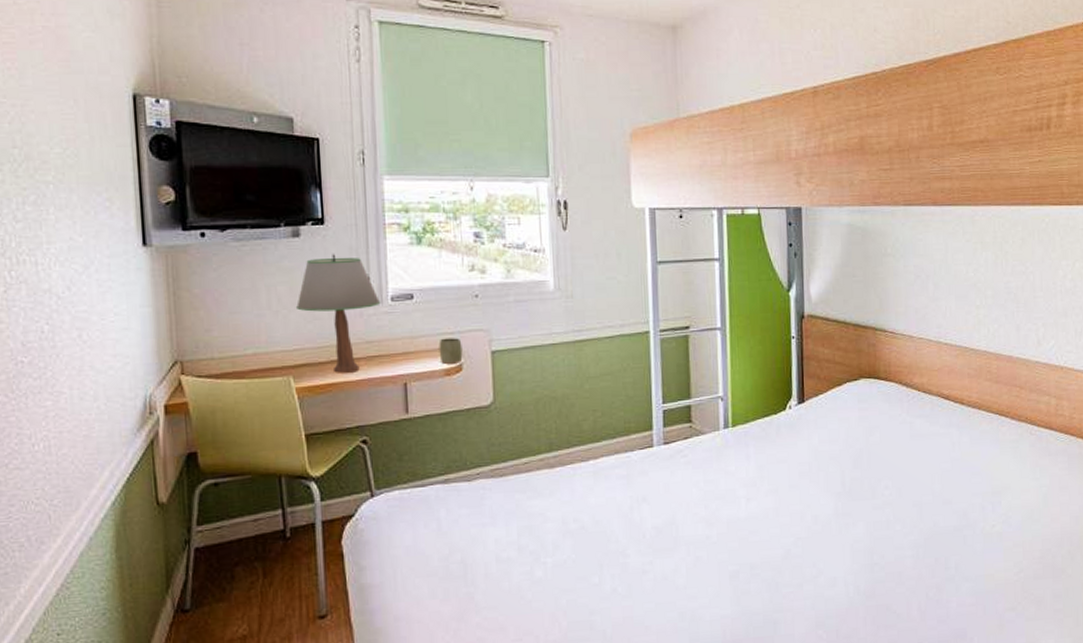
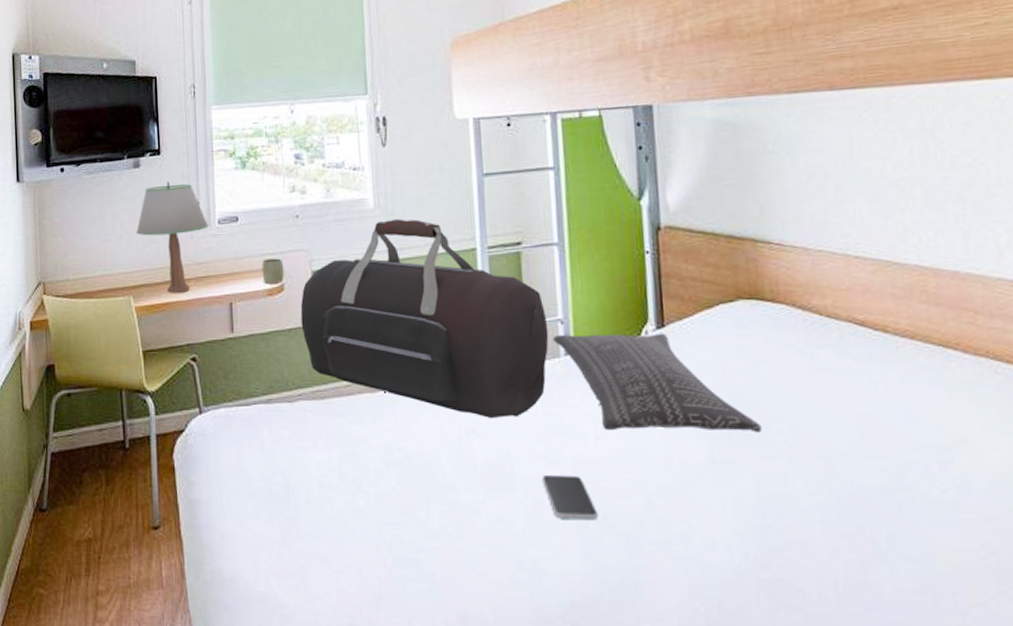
duffel bag: none [479,301,711,487] -> present [300,219,549,418]
mobile phone: none [702,533,747,572] -> present [542,475,599,519]
pillow: none [714,407,874,492] -> present [552,333,762,433]

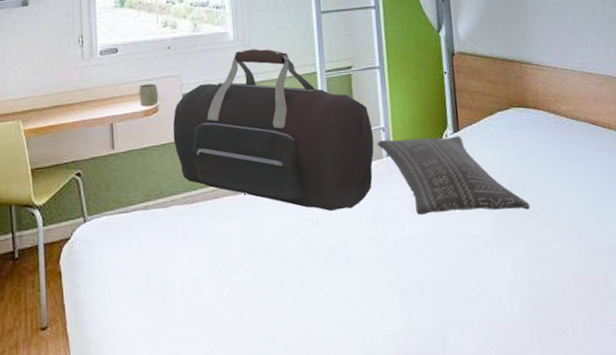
table lamp: present [135,180,209,293] -> none [24,17,92,117]
mobile phone: present [542,475,599,519] -> none [371,253,415,290]

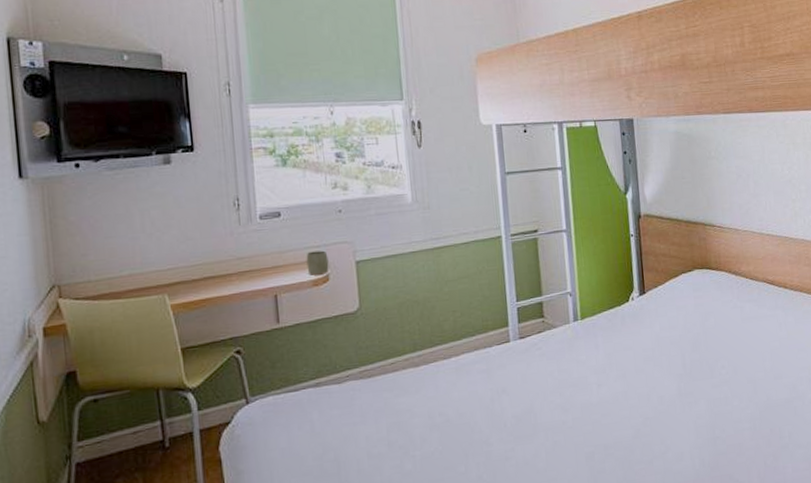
duffel bag: present [172,49,374,211] -> none [346,212,561,379]
pillow: present [377,136,530,215] -> none [564,298,712,379]

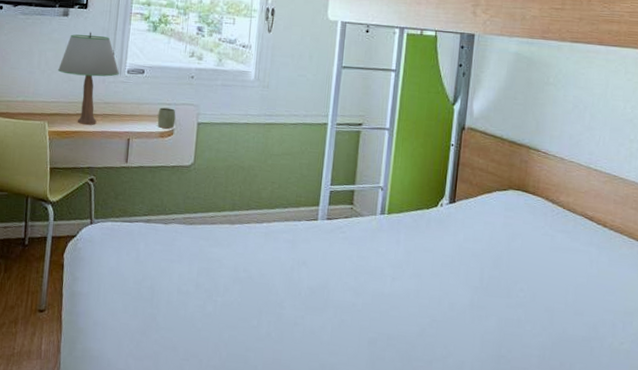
table lamp: none [168,177,250,289] -> present [57,31,120,125]

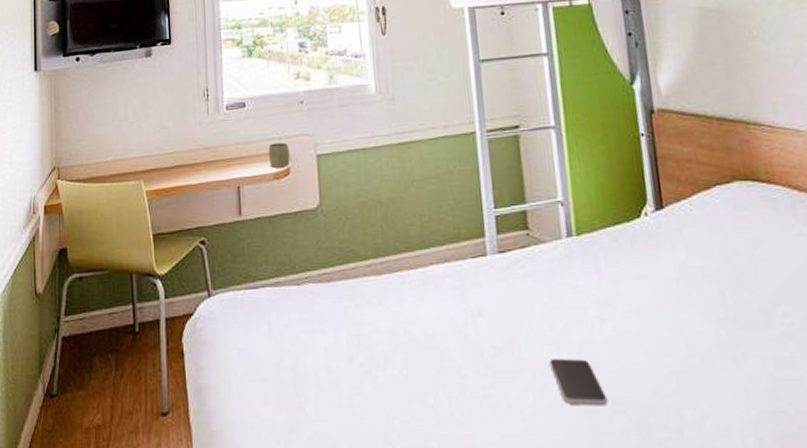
table lamp: present [57,31,120,125] -> none [147,68,218,177]
mobile phone: none [348,302,385,339] -> present [549,359,608,405]

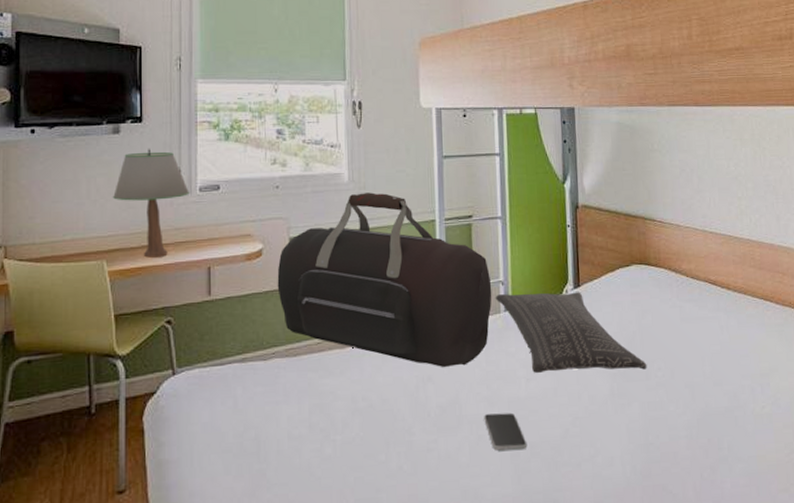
table lamp: none [147,68,218,177] -> present [112,148,190,258]
mug: present [268,142,290,168] -> none [241,225,263,249]
duffel bag: none [306,104,550,300] -> present [277,192,492,367]
pillow: none [553,214,767,315] -> present [495,292,647,373]

